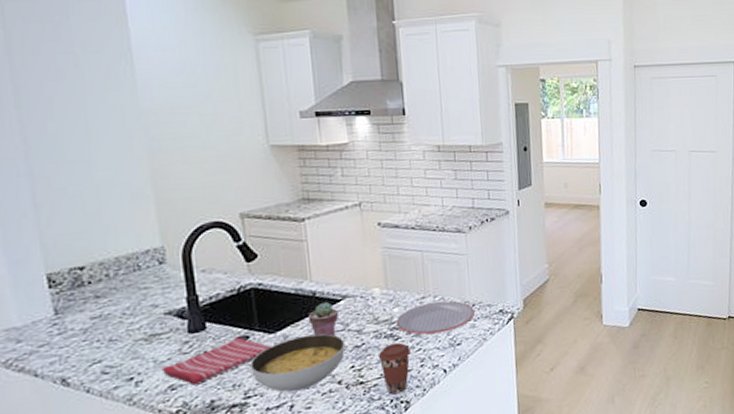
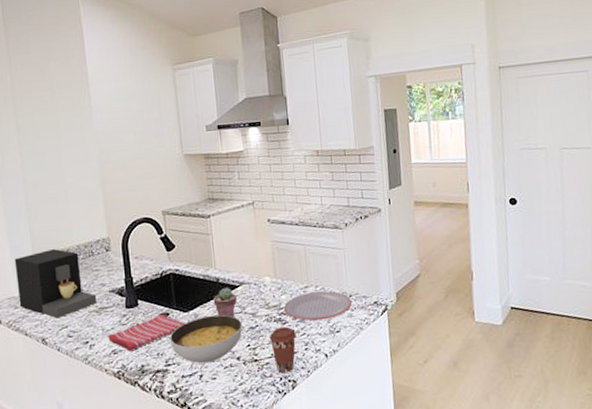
coffee maker: none [15,262,146,352] -> present [14,248,97,319]

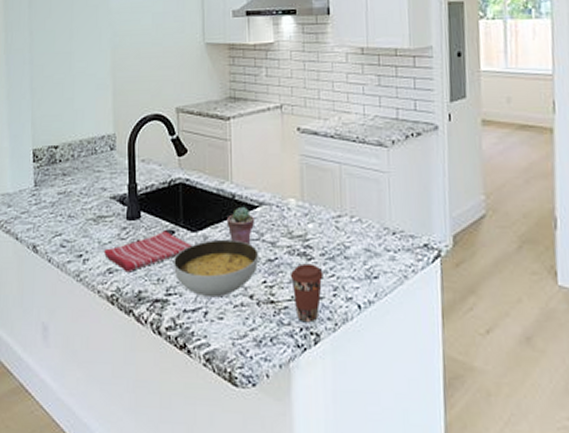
coffee maker: present [14,248,97,319] -> none [12,141,96,224]
plate: present [283,291,352,321] -> none [309,222,395,261]

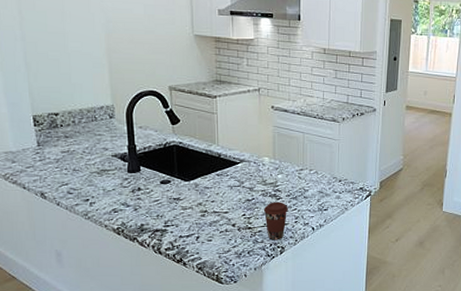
dish towel: present [104,230,192,273] -> none [109,180,185,211]
soup bowl: present [172,239,259,298] -> none [169,186,240,227]
potted succulent: present [226,207,255,244] -> none [214,163,237,189]

